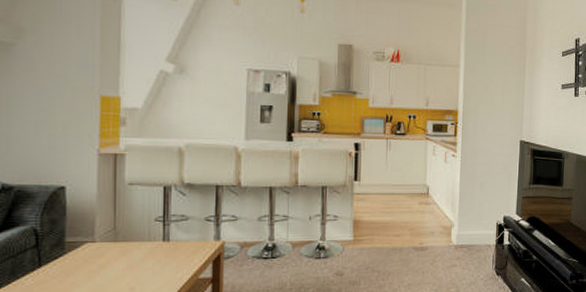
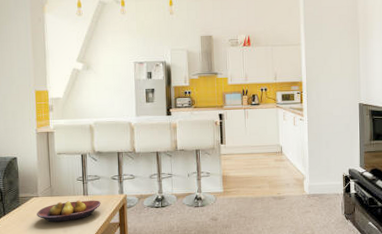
fruit bowl: none [91,247,188,278] -> present [37,200,101,223]

